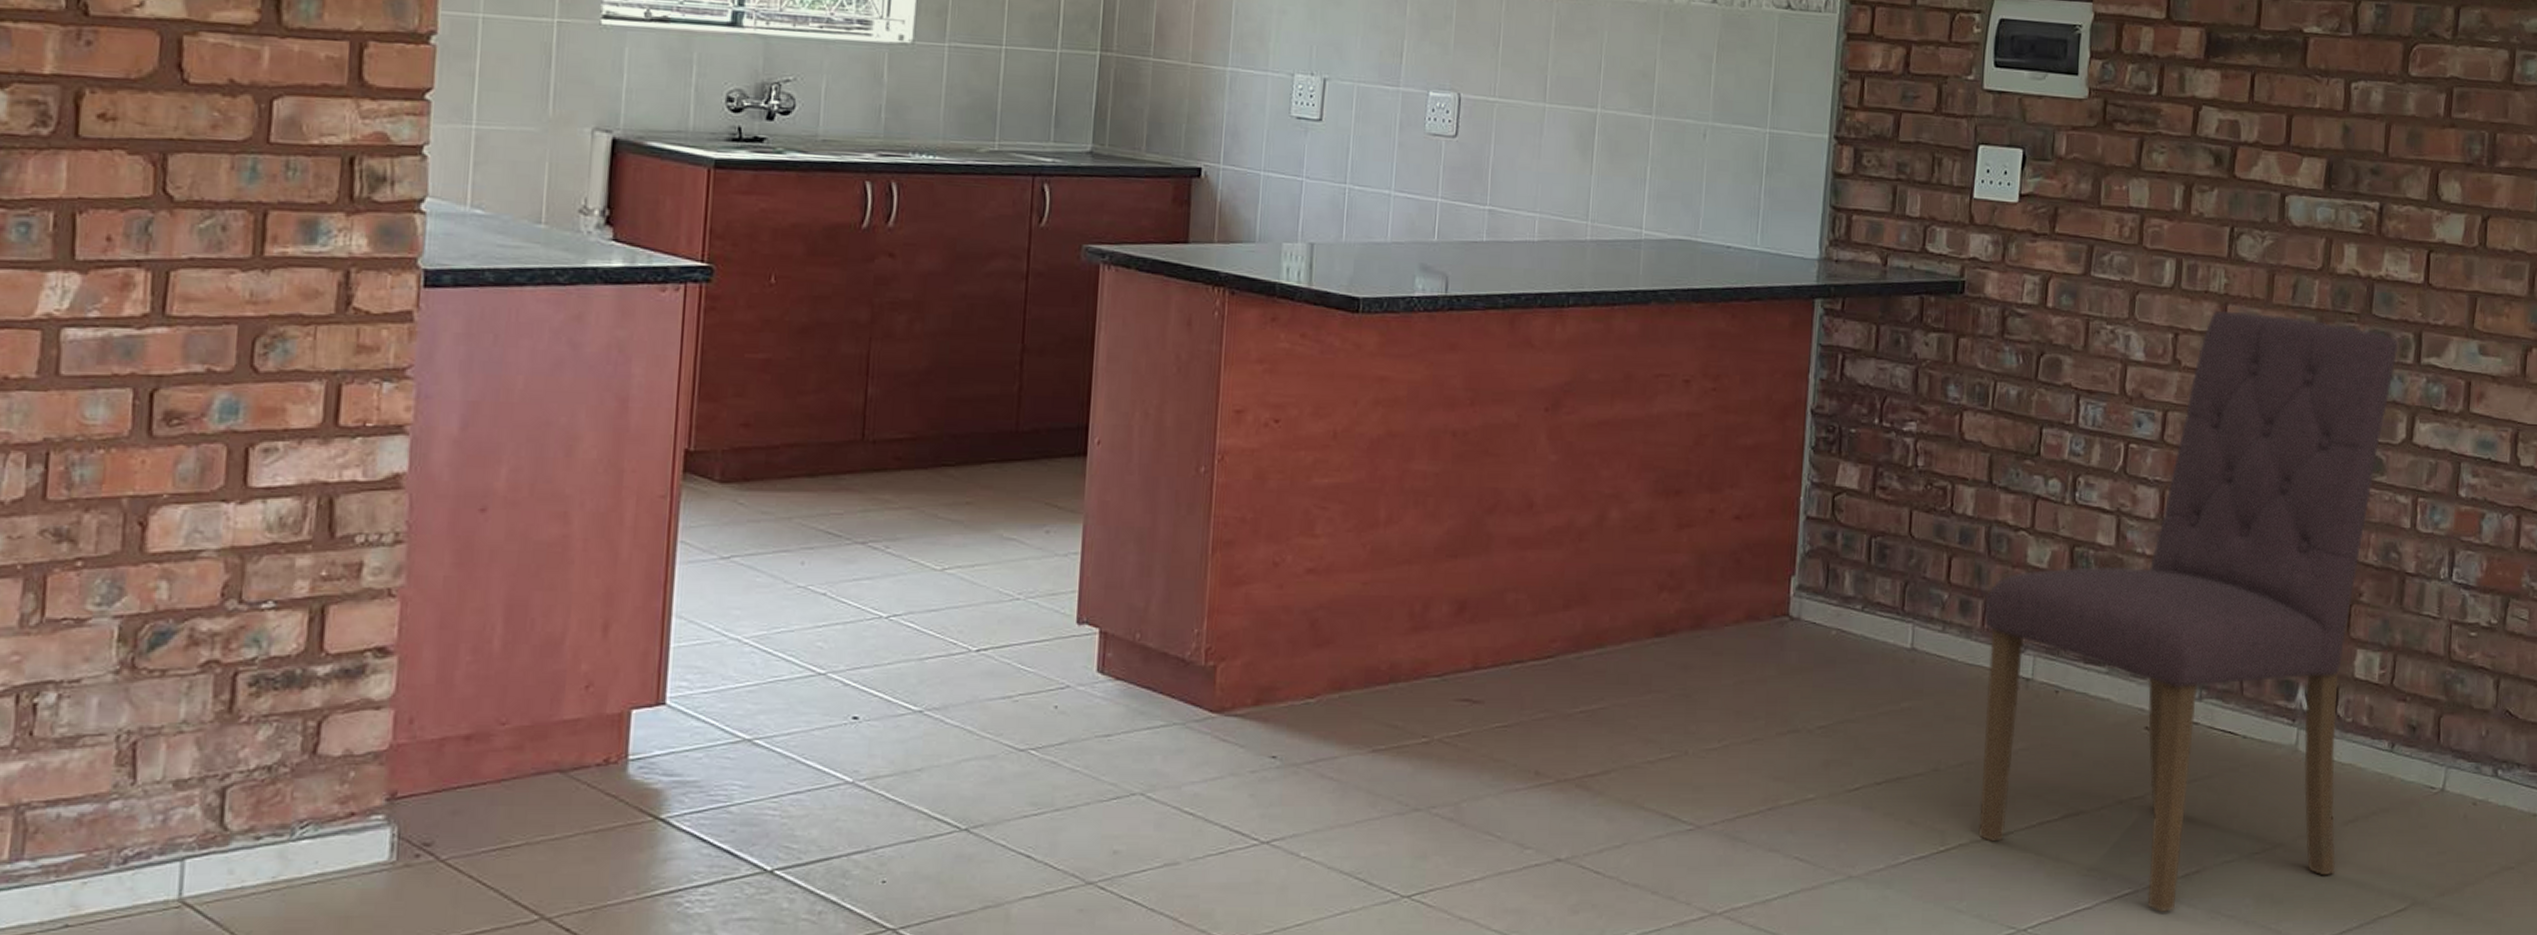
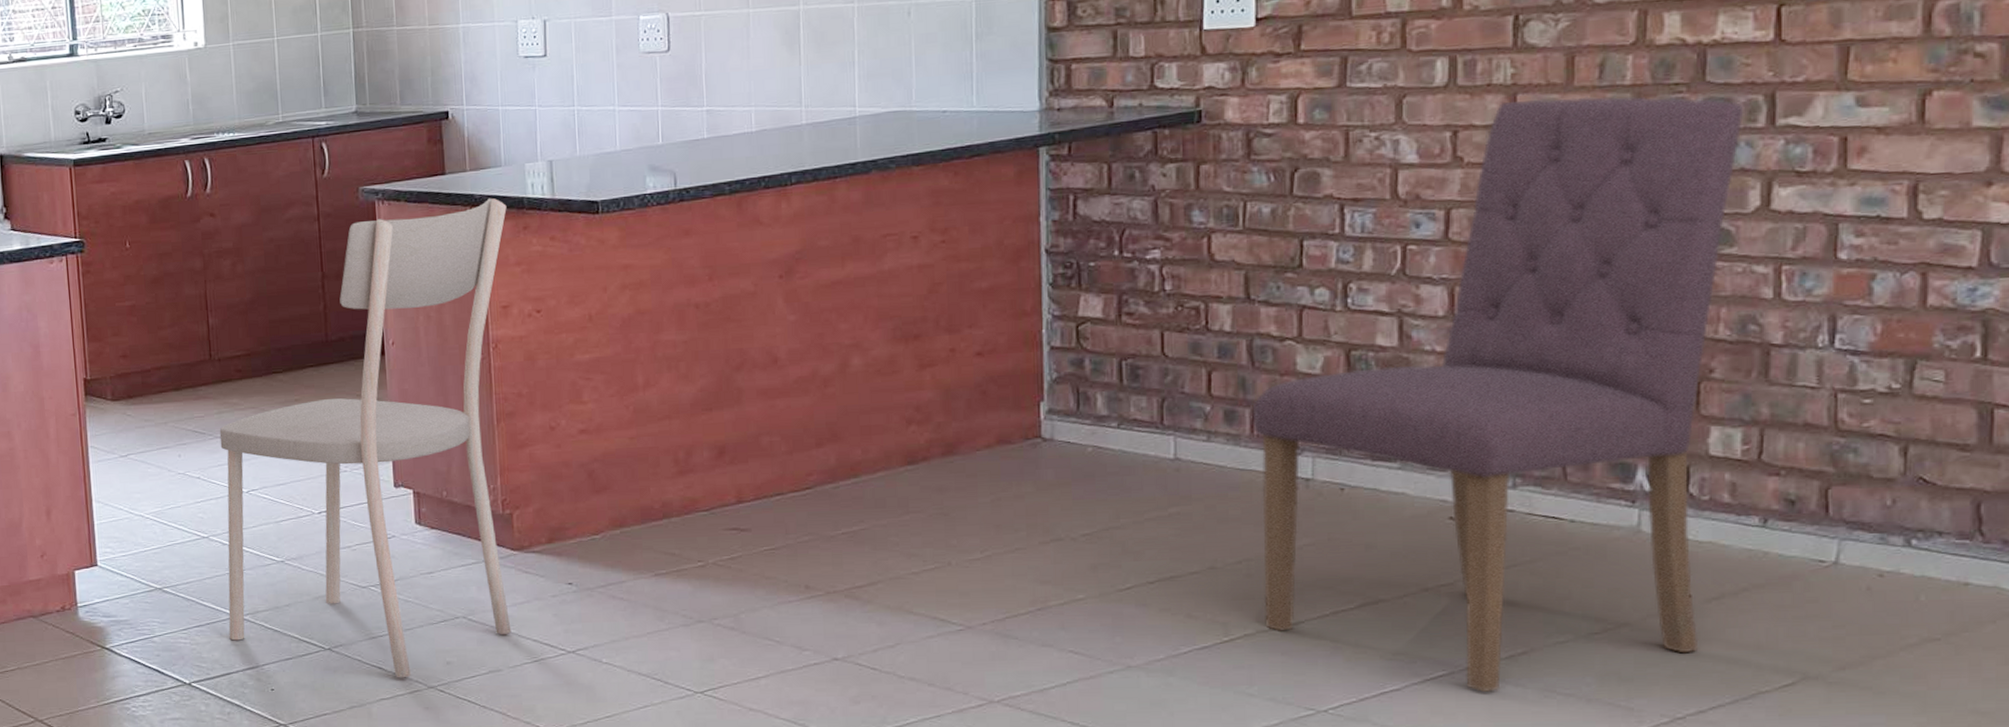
dining chair: none [835,278,1255,871] -> present [219,198,512,678]

